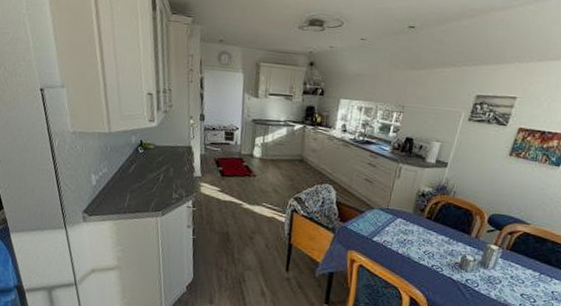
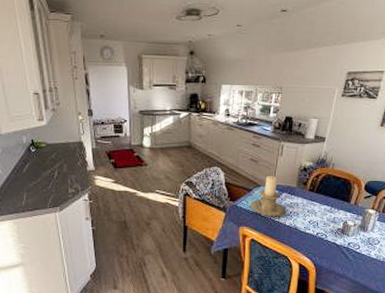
candle holder: none [362,198,400,243] -> present [251,175,287,216]

